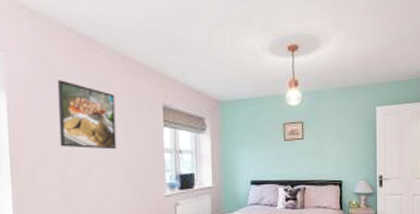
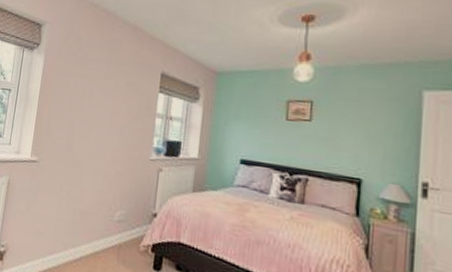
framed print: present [56,80,117,150] -> none [73,46,122,109]

